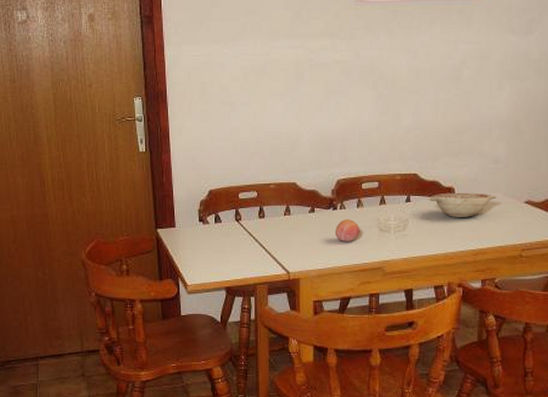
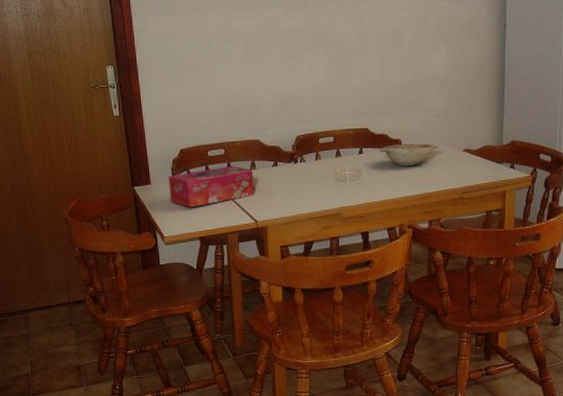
tissue box: none [194,209,288,255] -> present [167,165,254,208]
fruit: present [334,219,360,243] -> none [296,171,319,193]

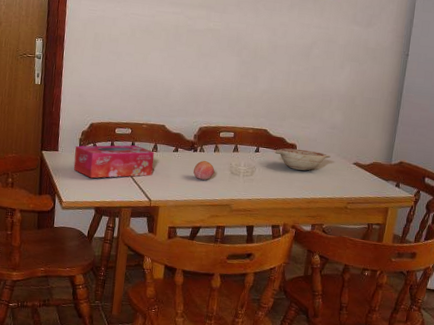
fruit: none [296,171,319,193] -> present [193,161,215,181]

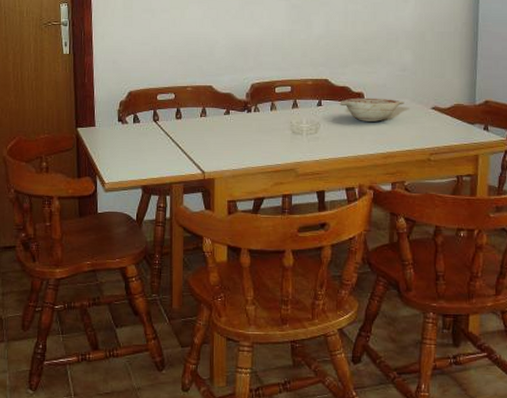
tissue box: present [73,145,155,179] -> none [113,111,204,154]
fruit: present [193,161,215,181] -> none [249,122,274,144]

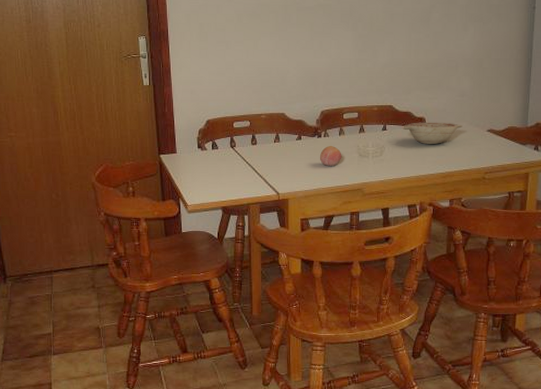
fruit: none [249,122,274,144] -> present [319,146,342,167]

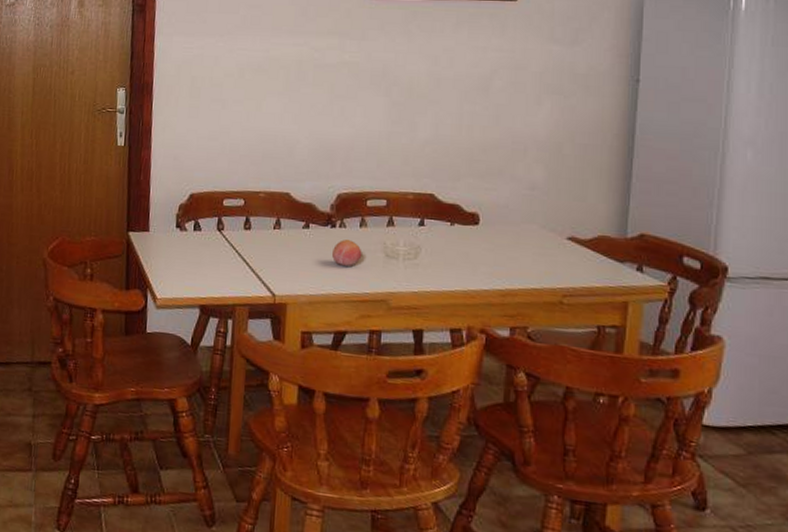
decorative bowl: present [403,122,462,145] -> none [447,219,532,251]

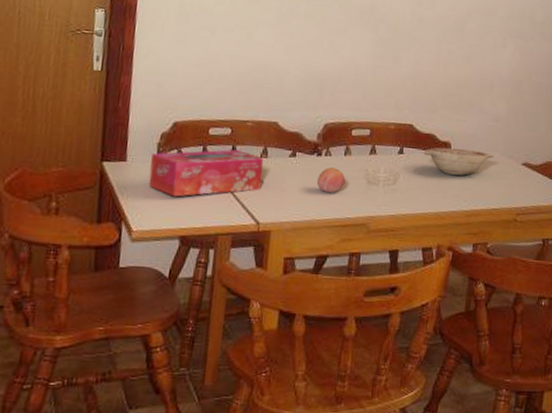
tissue box: none [169,220,277,267] -> present [148,149,264,197]
decorative bowl: none [447,219,532,251] -> present [423,147,494,176]

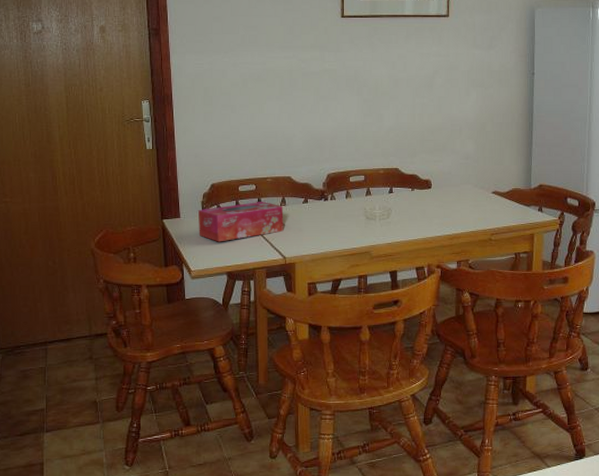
fruit: present [316,167,346,194] -> none [326,209,349,230]
decorative bowl: present [423,147,494,176] -> none [409,184,468,207]

